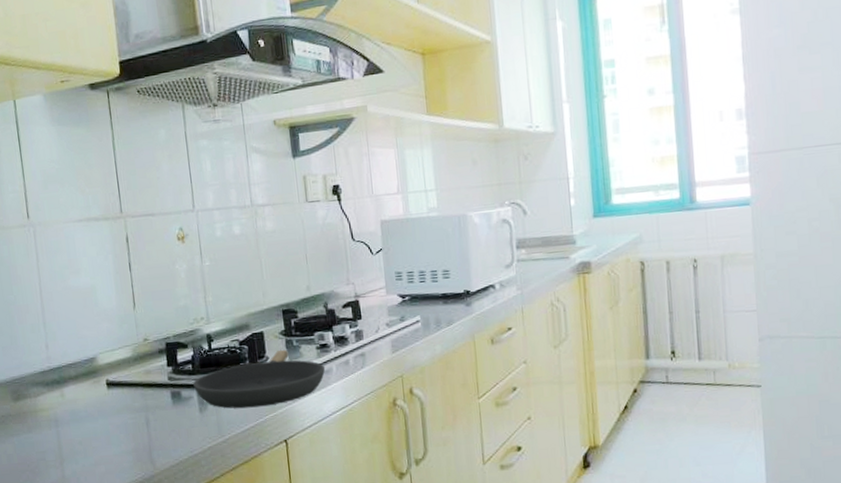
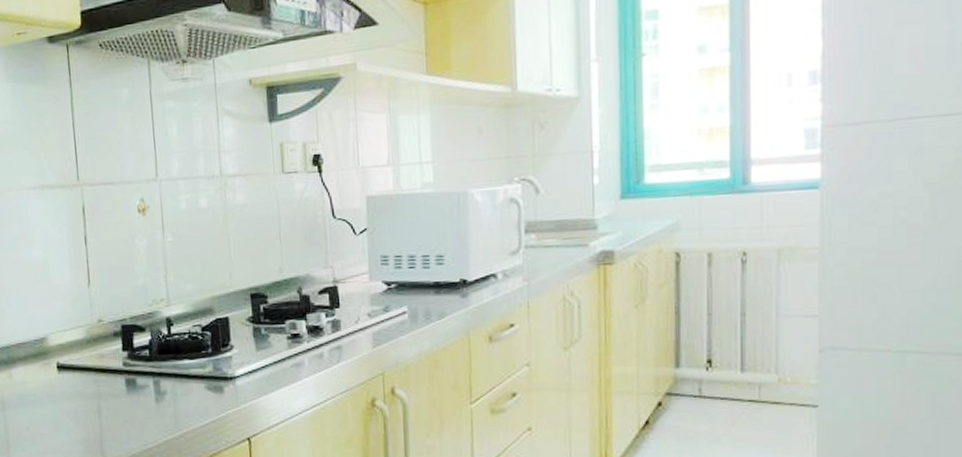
frying pan: present [193,350,326,409] -> none [150,339,297,401]

